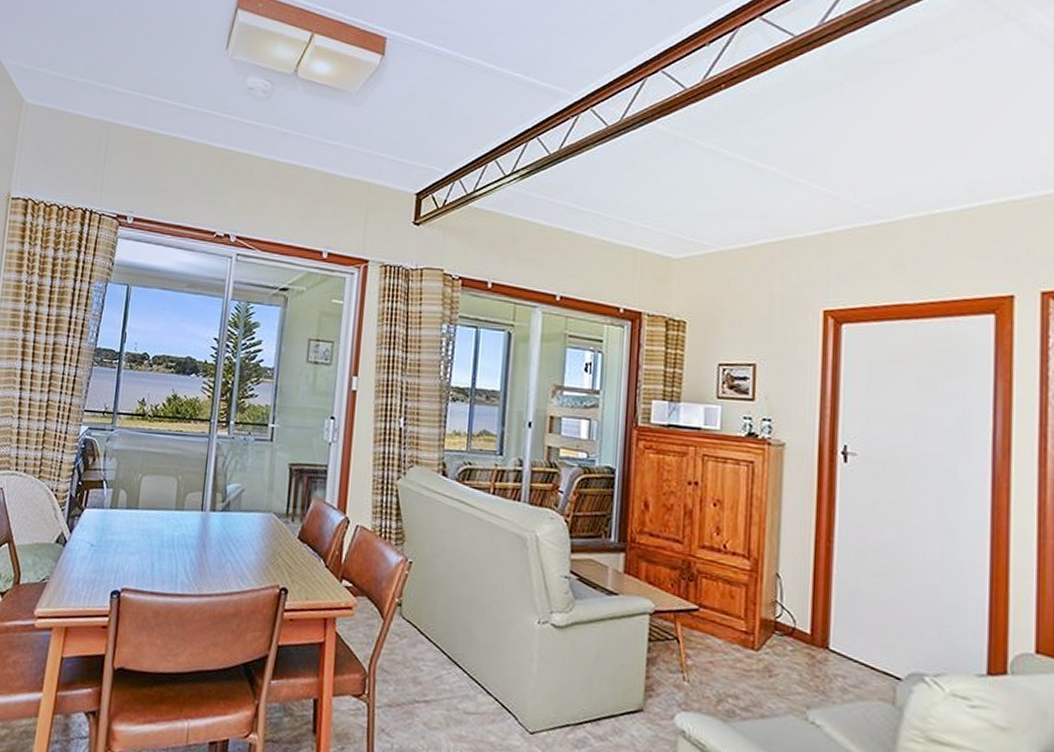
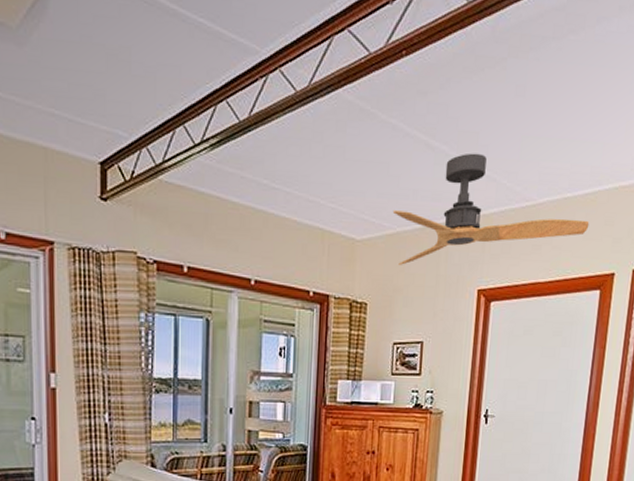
ceiling fan: none [714,173,970,284] -> present [392,153,589,265]

